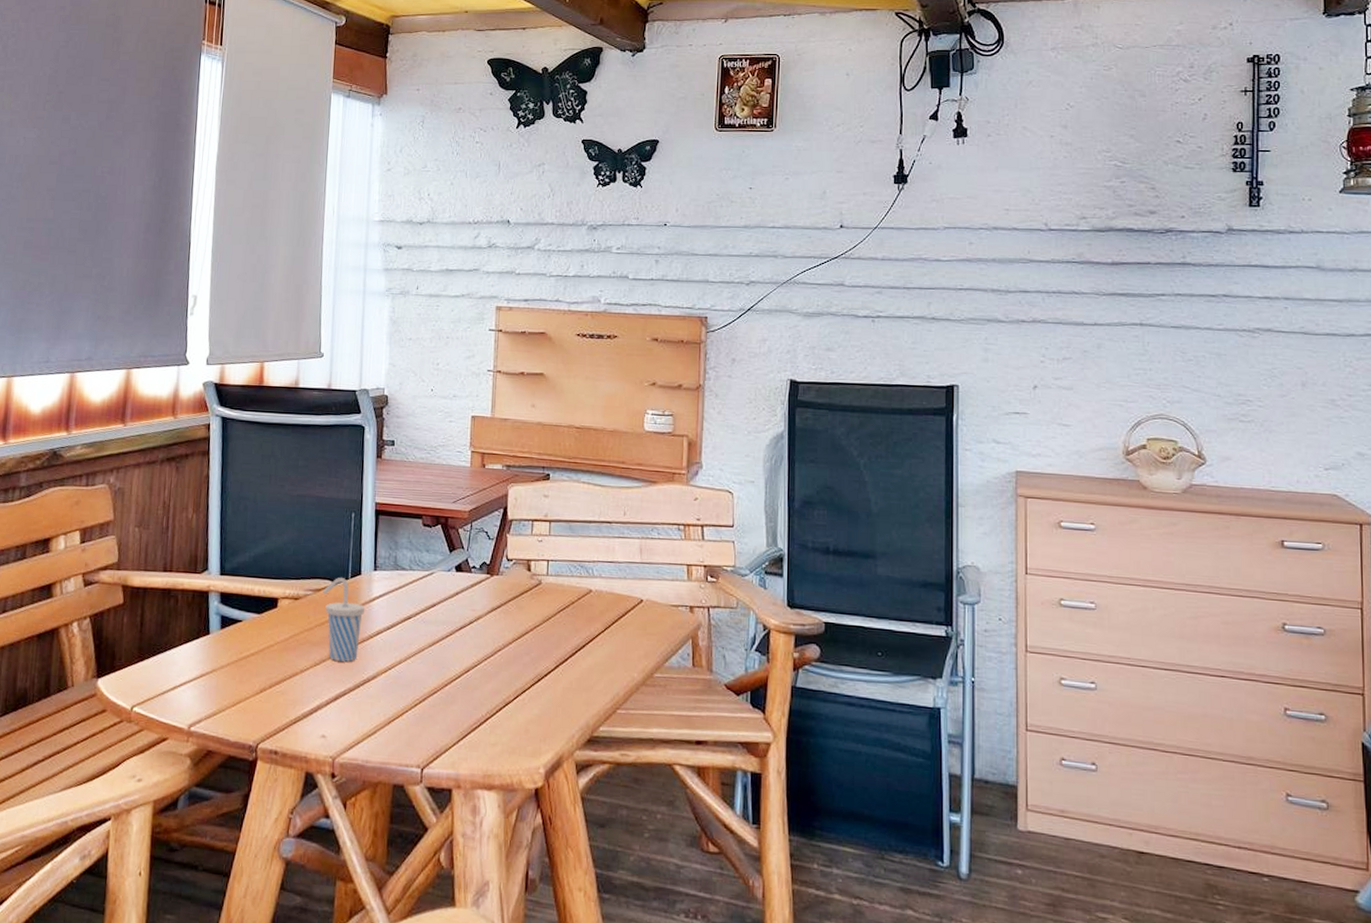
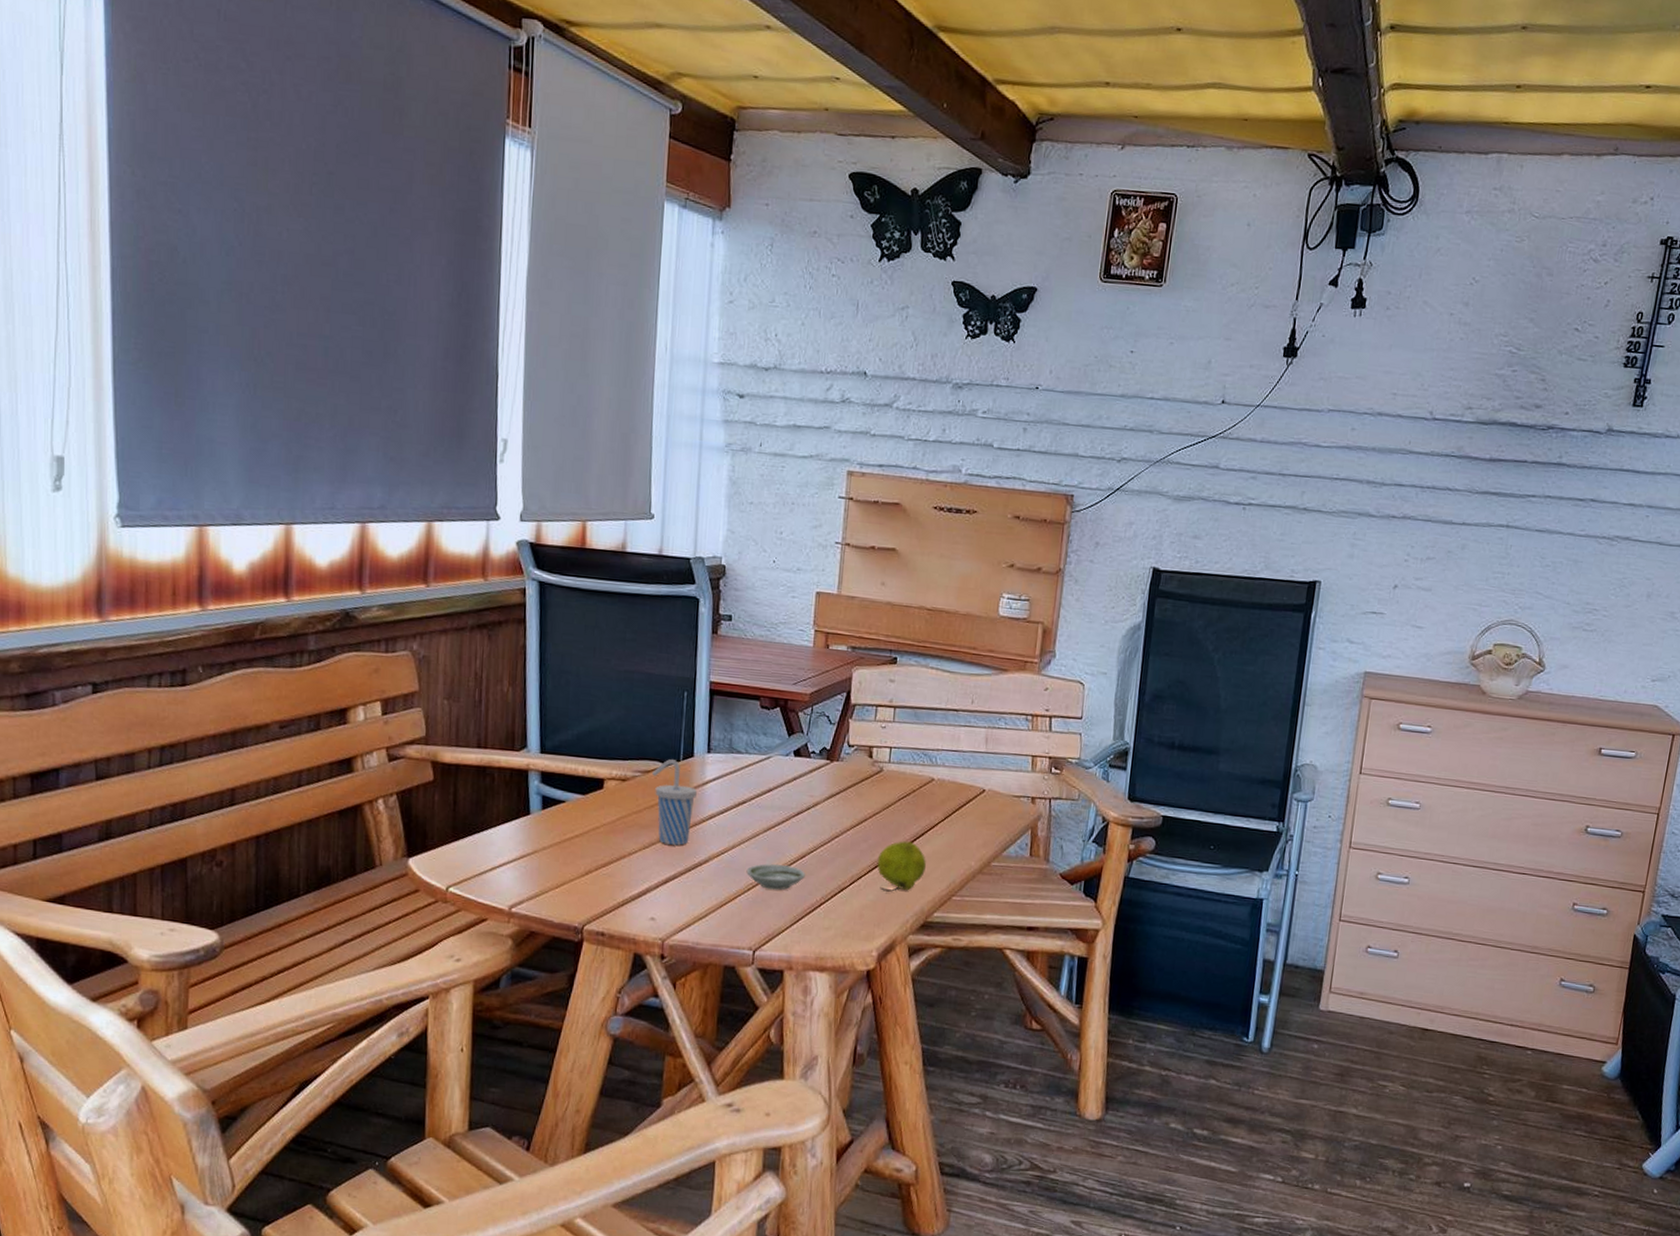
saucer: none [413,679,471,706] -> present [746,864,806,890]
fruit: none [540,653,589,706] -> present [877,841,926,892]

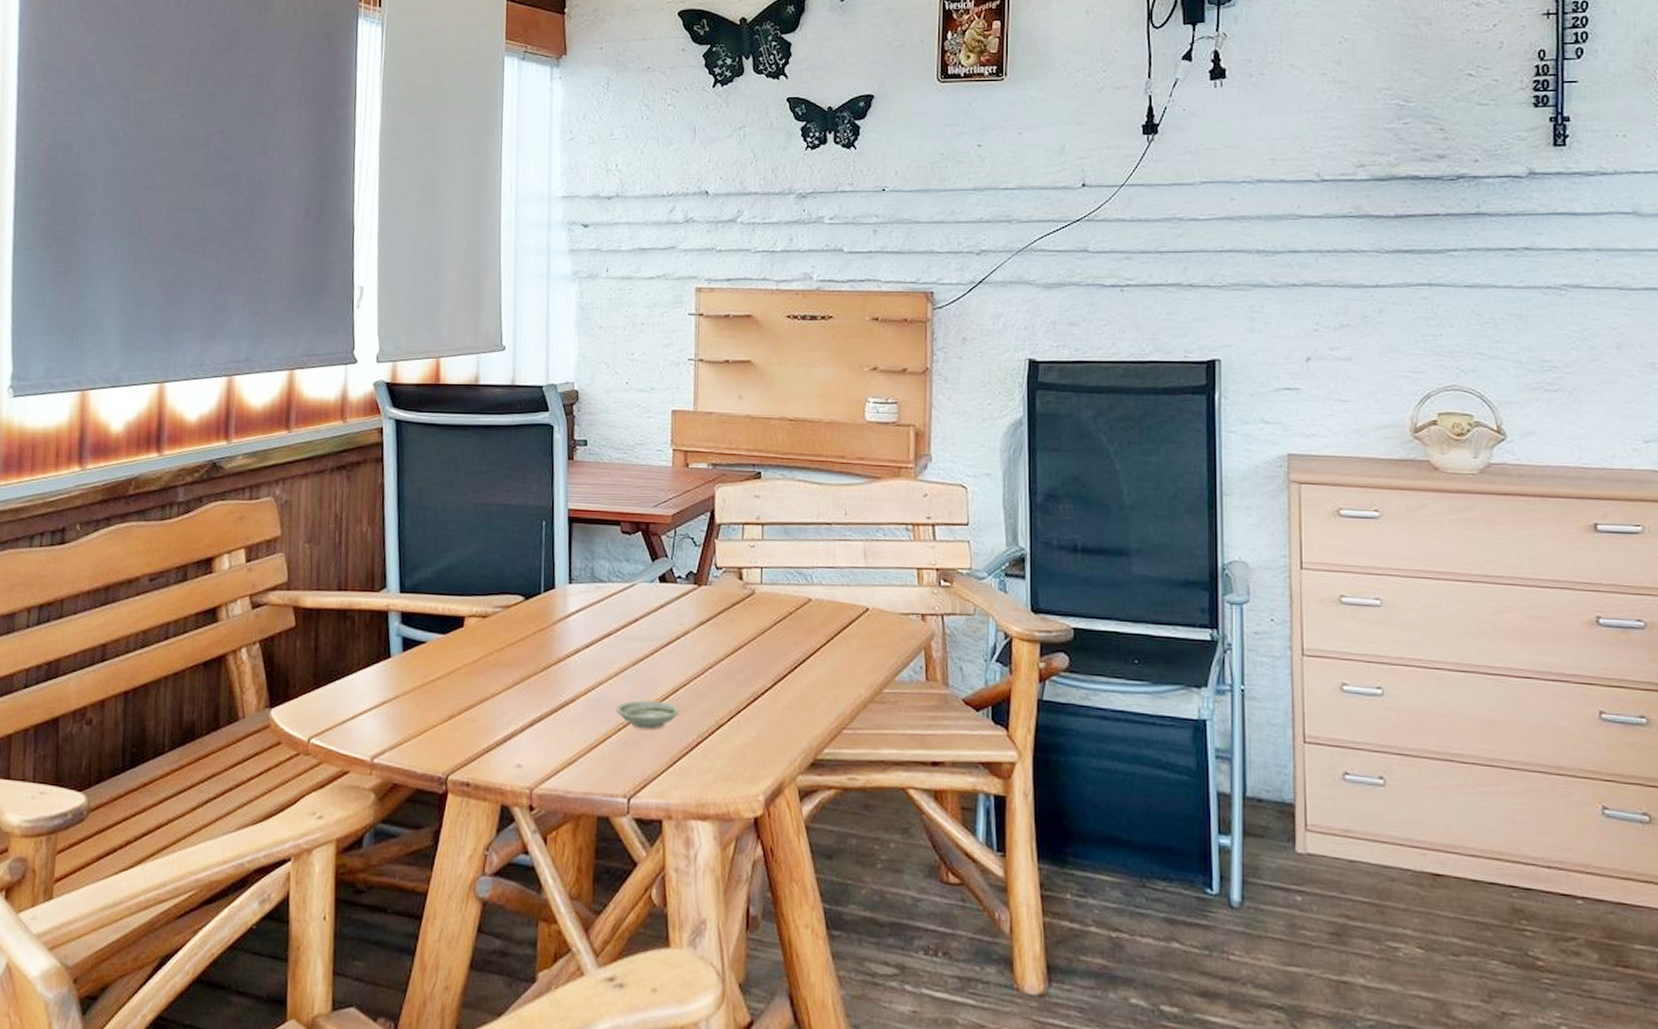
cup: present [652,759,698,845] -> none [513,592,561,684]
fruit: present [877,841,926,892] -> none [756,669,810,727]

